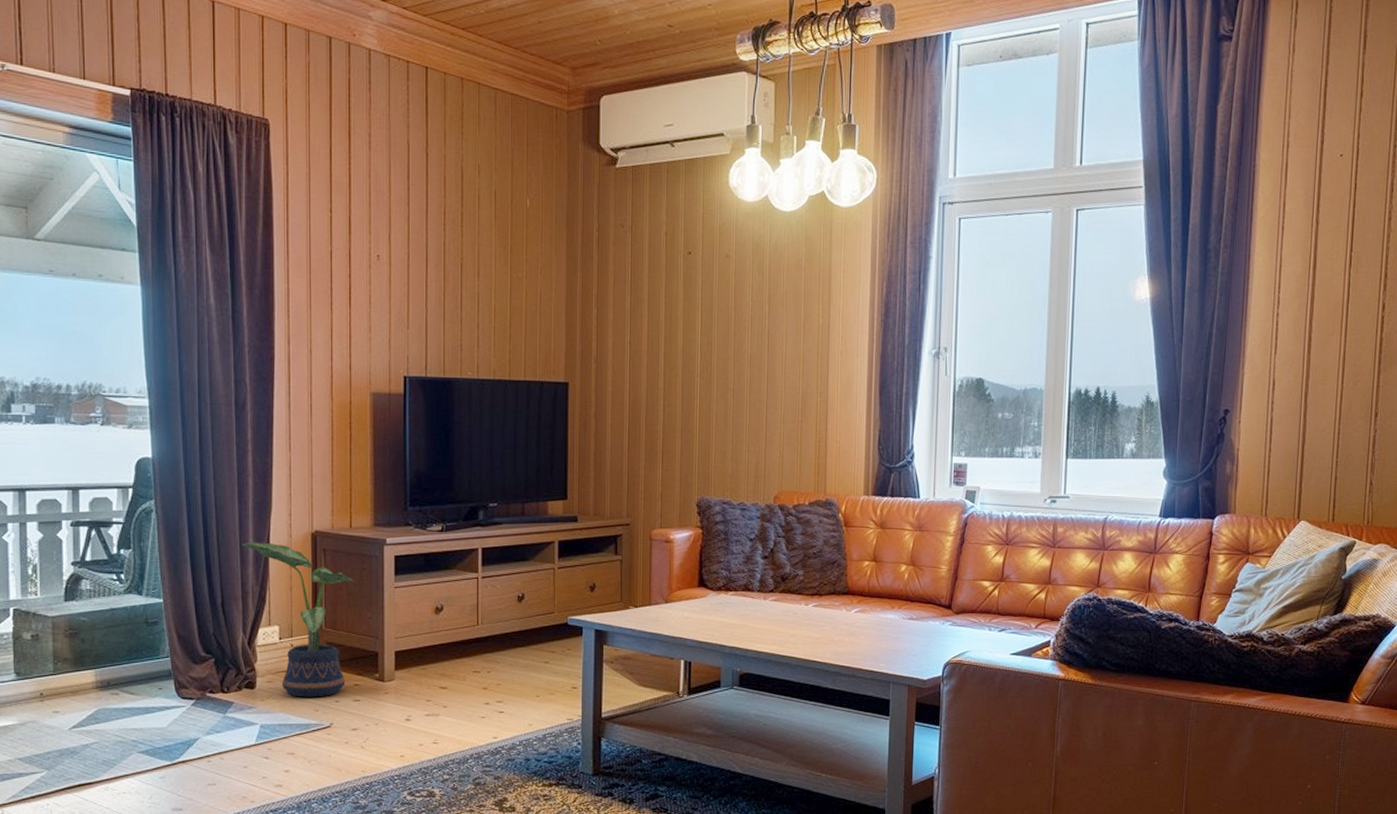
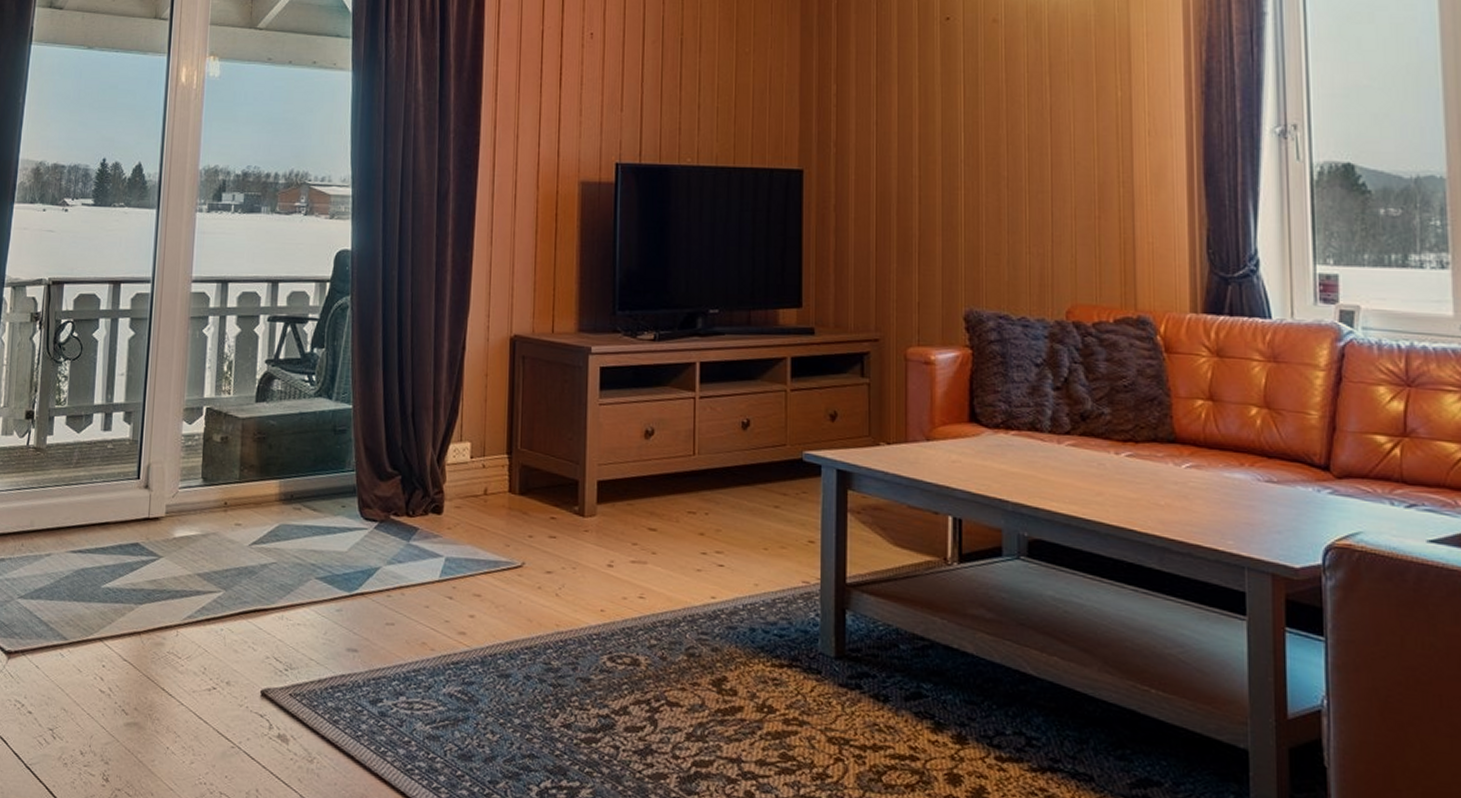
potted plant: present [242,542,354,698] -> none [436,345,554,530]

